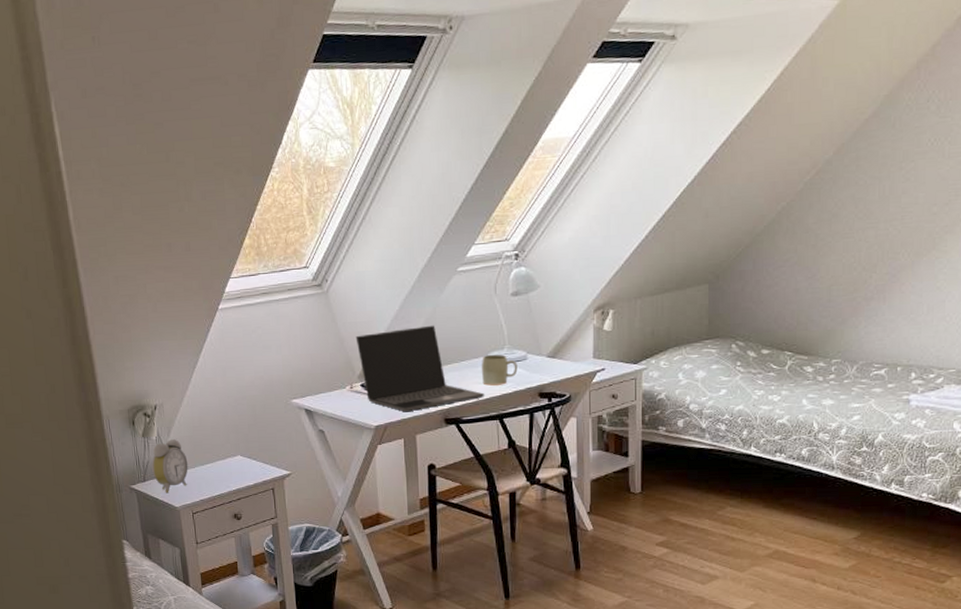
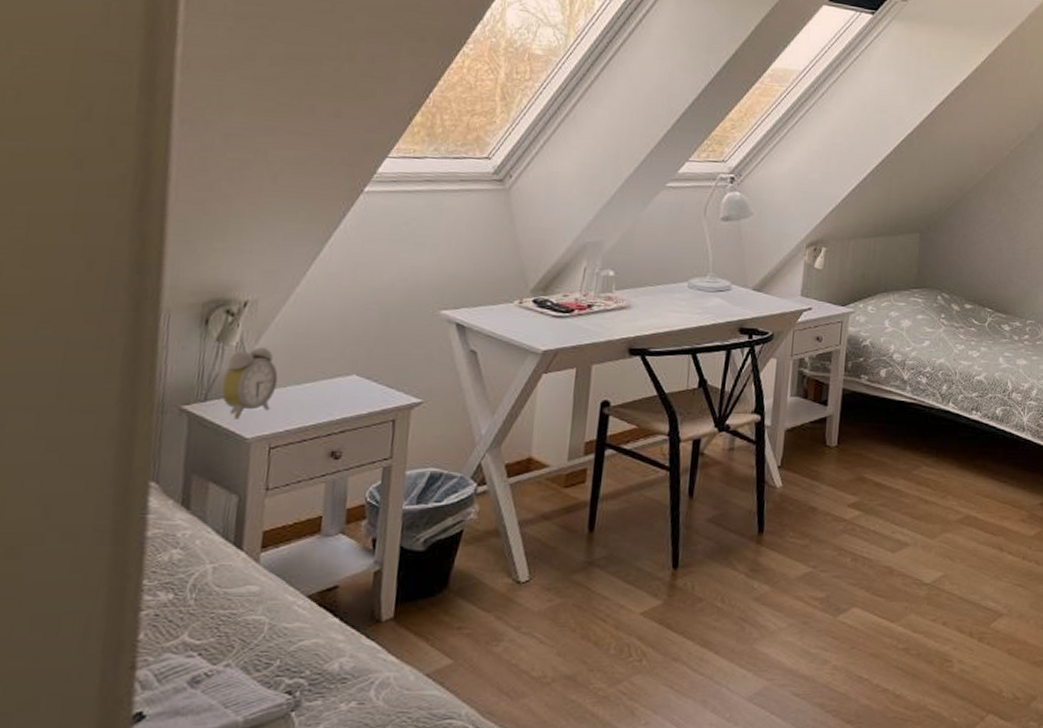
laptop: present [355,325,484,412] -> none [535,241,678,338]
mug: present [481,354,518,386] -> none [678,280,720,316]

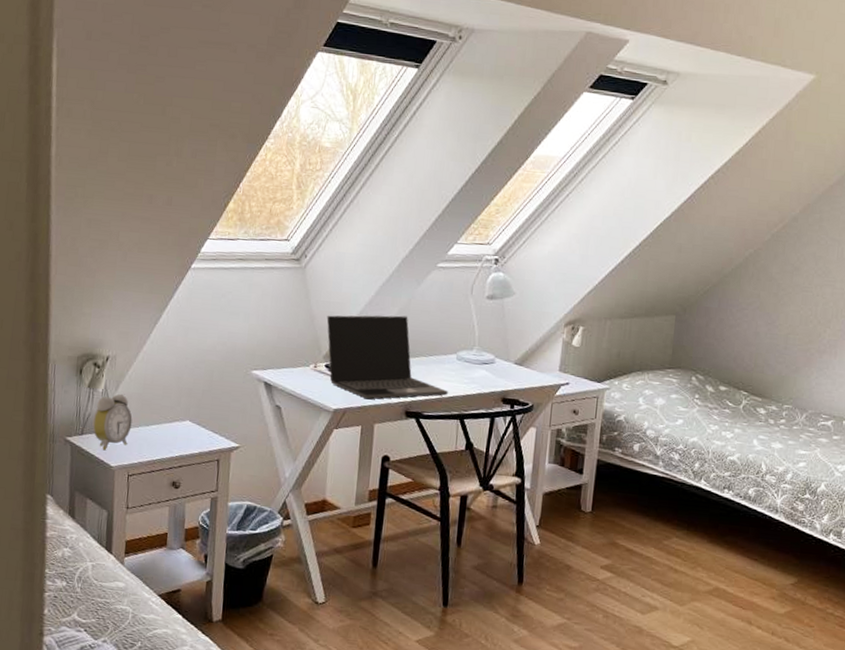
laptop: none [535,241,678,338] -> present [326,315,448,400]

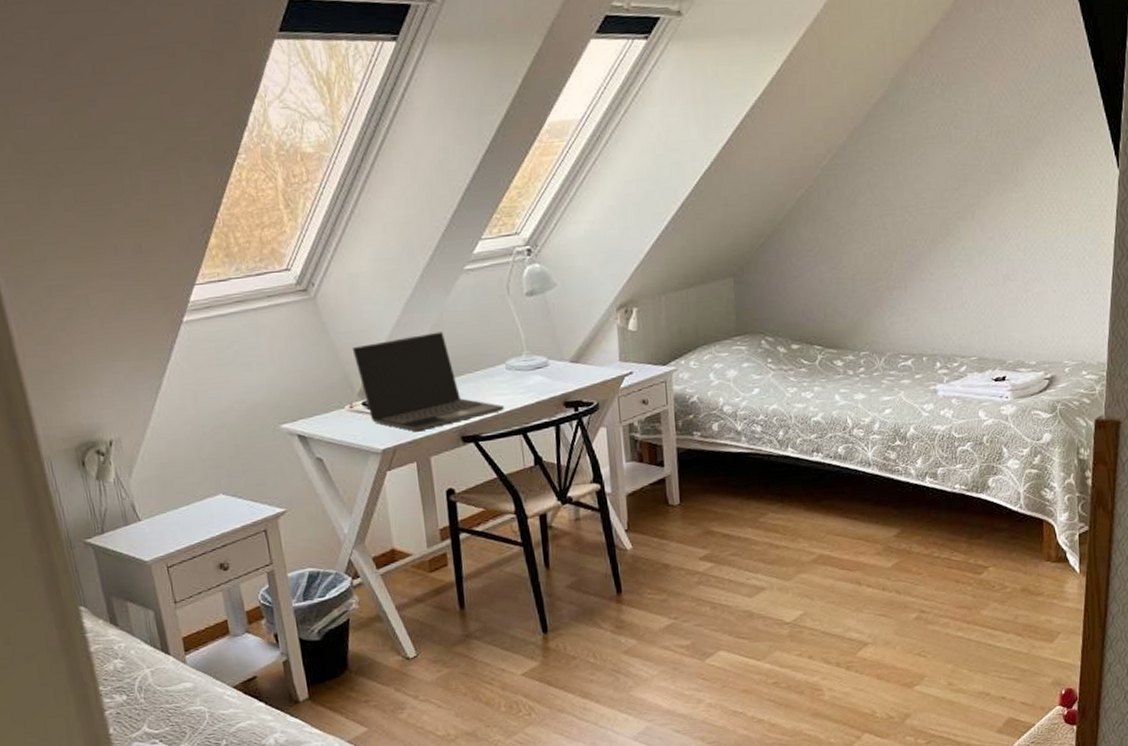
alarm clock: present [92,393,133,451] -> none [110,479,158,546]

